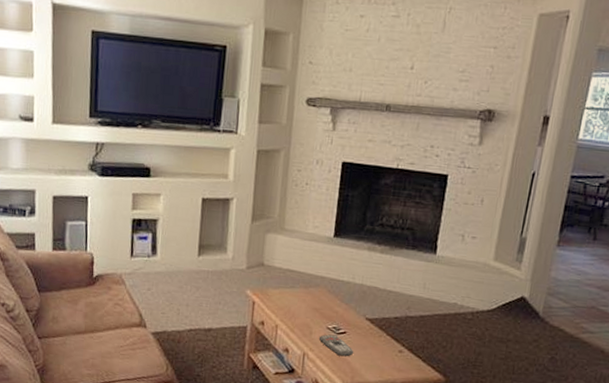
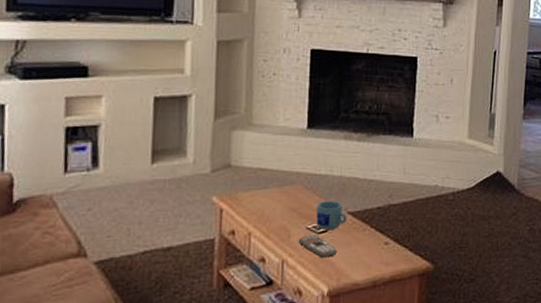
mug: none [336,305,365,333] -> present [316,201,347,231]

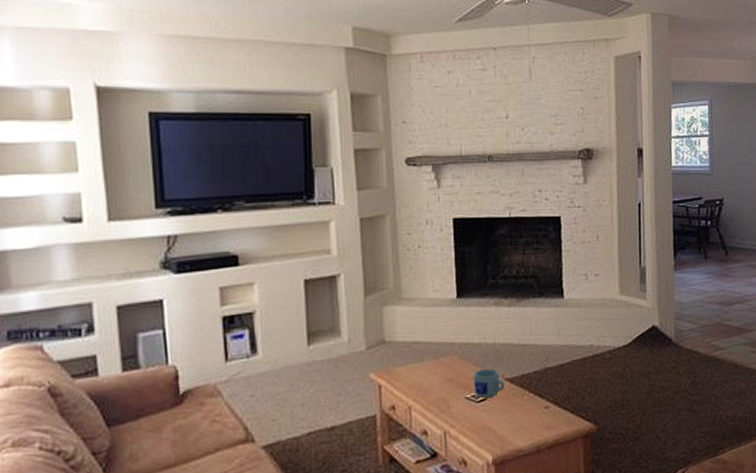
remote control: present [298,235,338,258] -> none [458,404,499,427]

